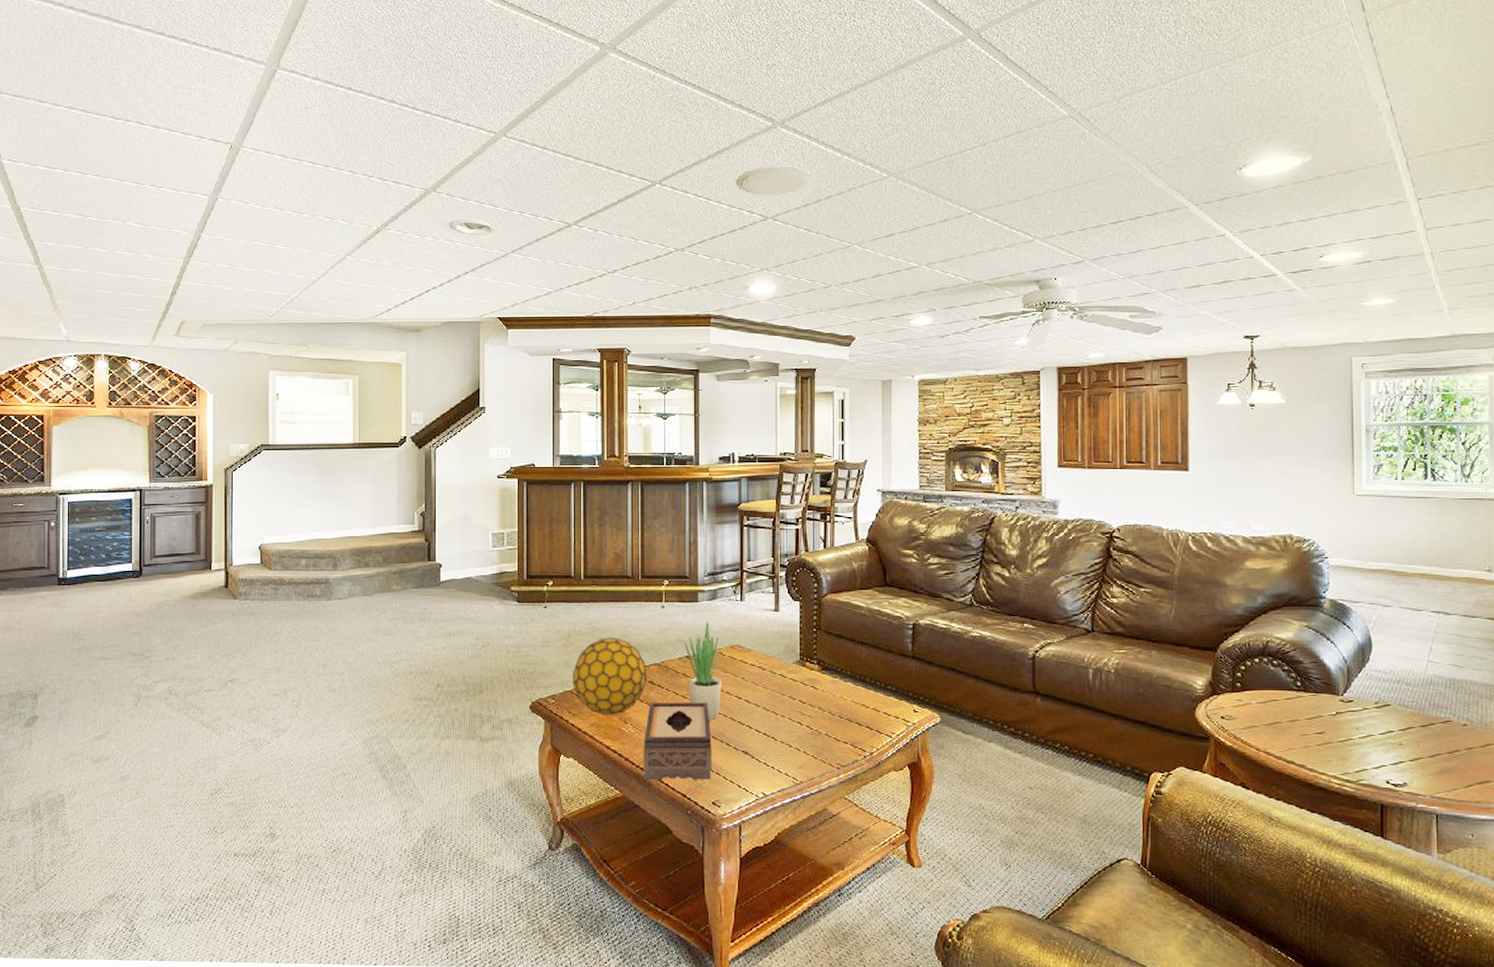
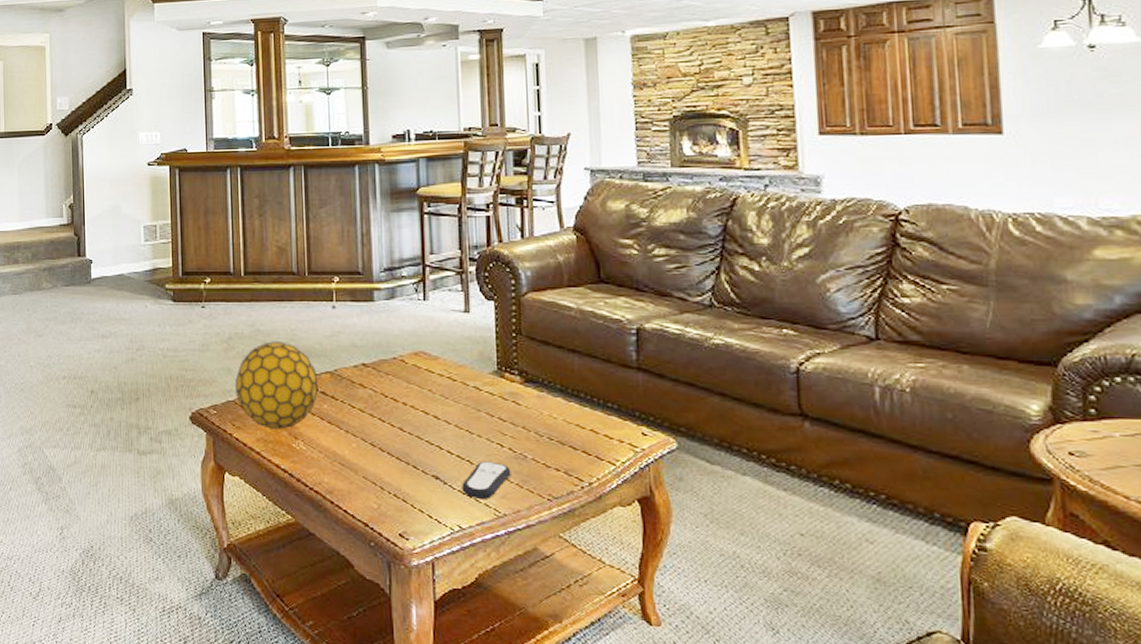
tissue box: present [643,702,712,781] -> none [317,416,397,508]
potted plant: present [684,621,722,720] -> none [359,324,406,438]
remote control: none [767,737,808,769] -> present [462,461,511,499]

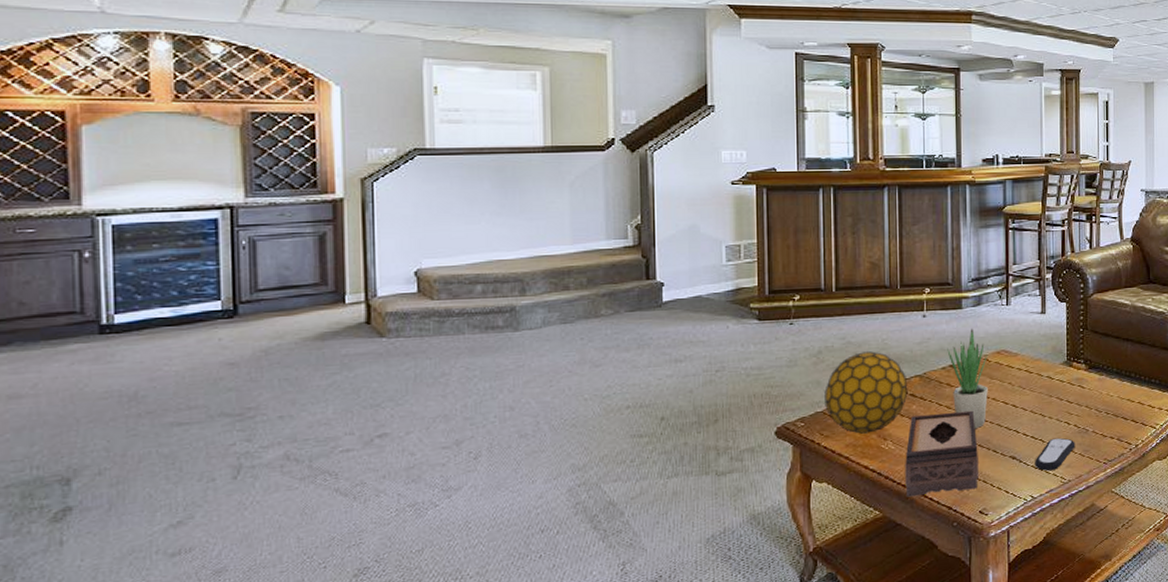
tissue box: none [317,416,397,508] -> present [905,410,979,497]
potted plant: none [359,324,406,438] -> present [947,328,988,428]

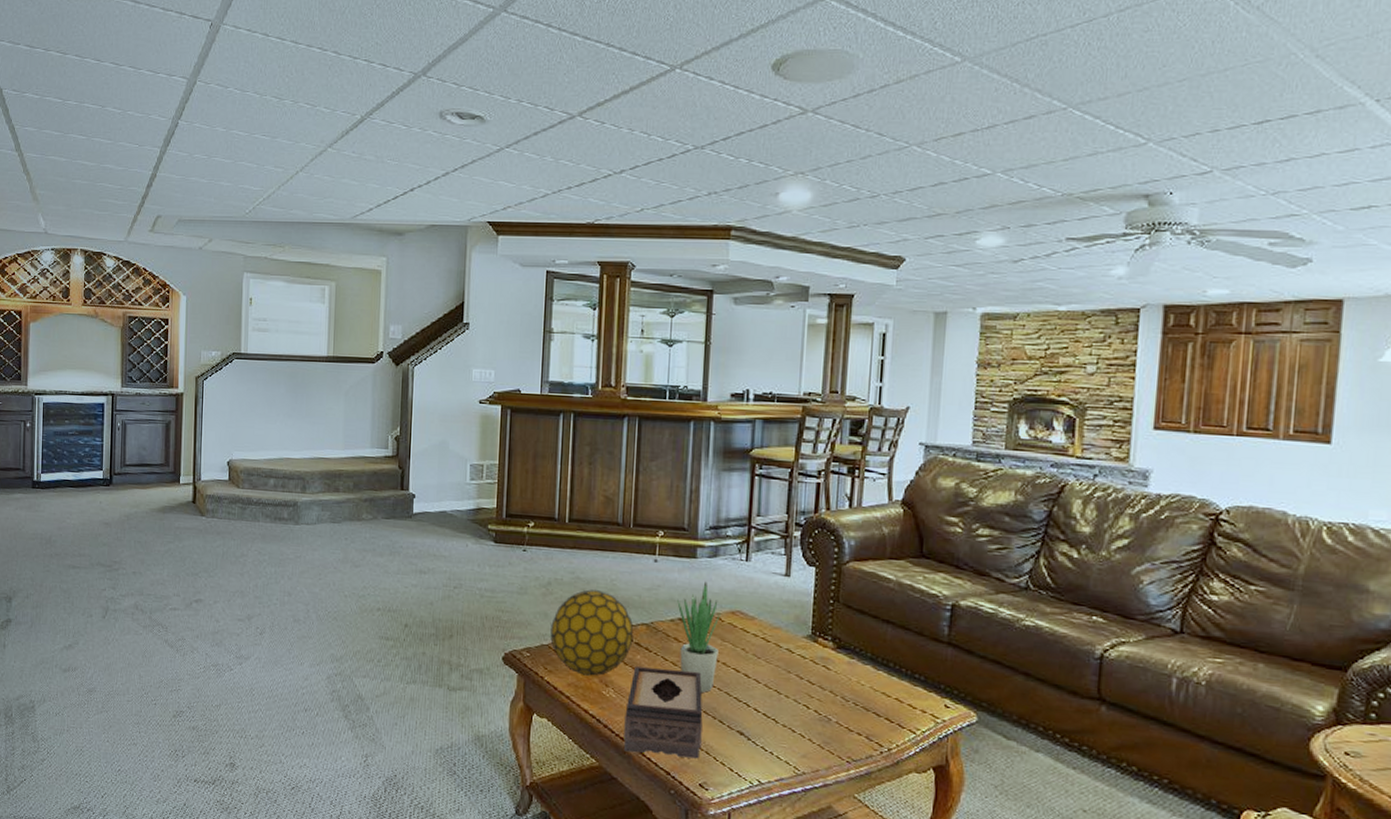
remote control: present [1035,437,1075,471] -> none [765,720,814,757]

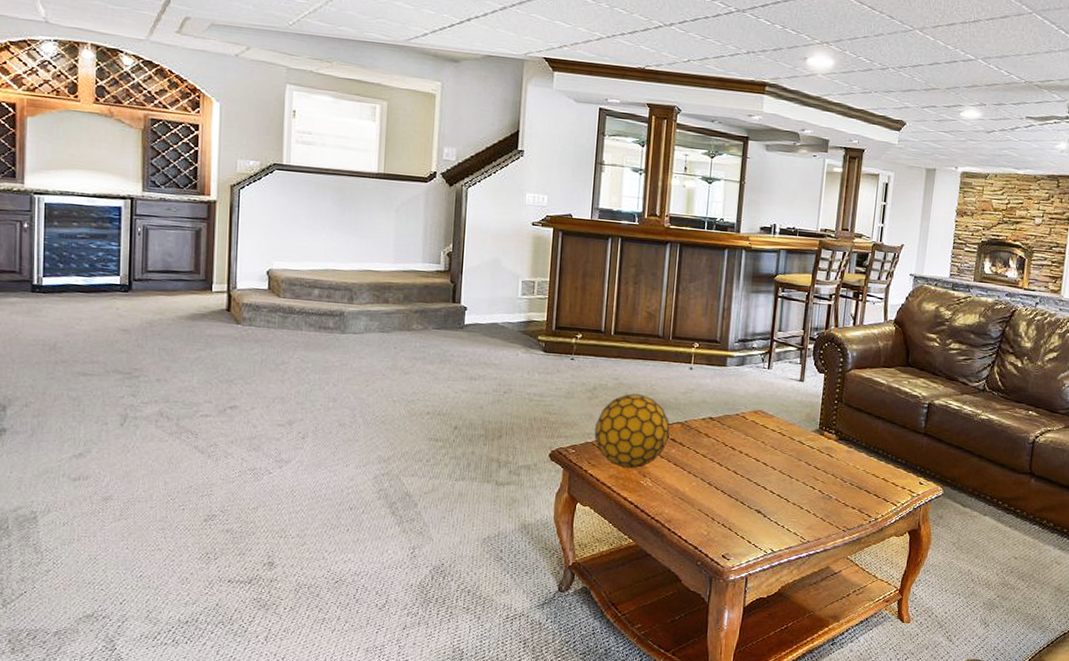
tissue box: present [624,666,703,759] -> none [658,459,728,535]
potted plant: present [677,581,721,693] -> none [708,386,745,479]

